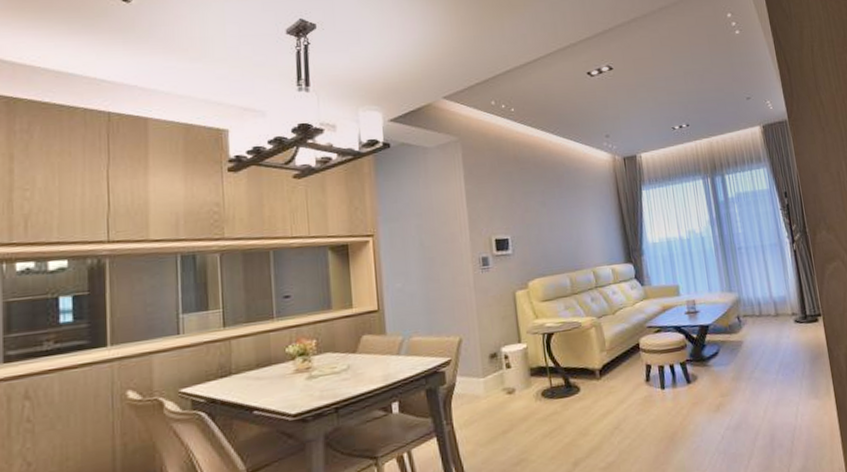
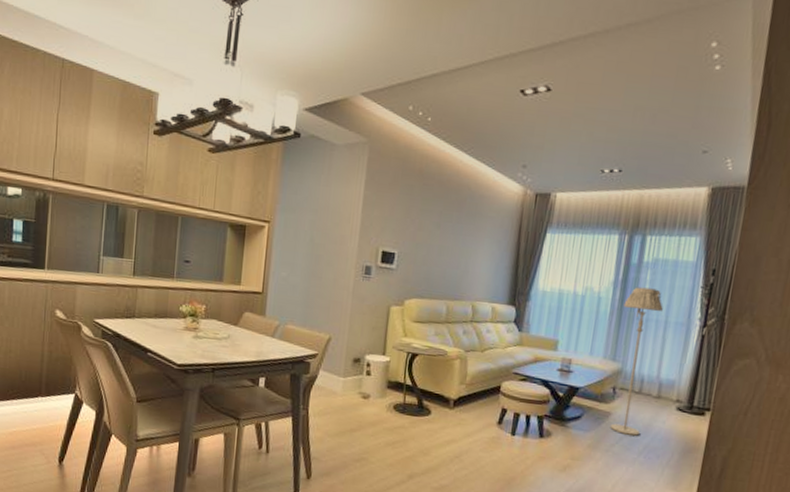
floor lamp: none [724,219,772,359] -> present [610,287,663,436]

